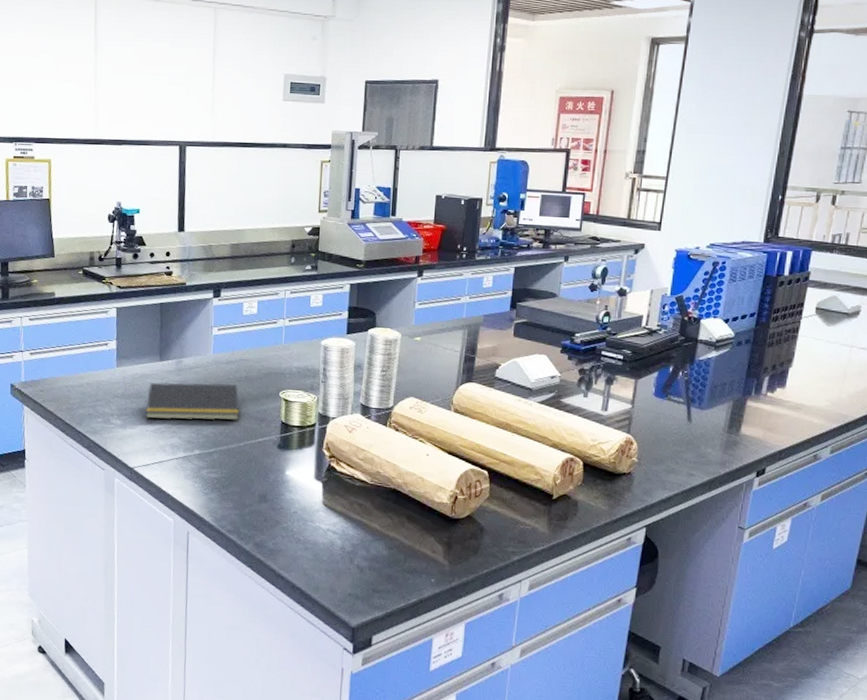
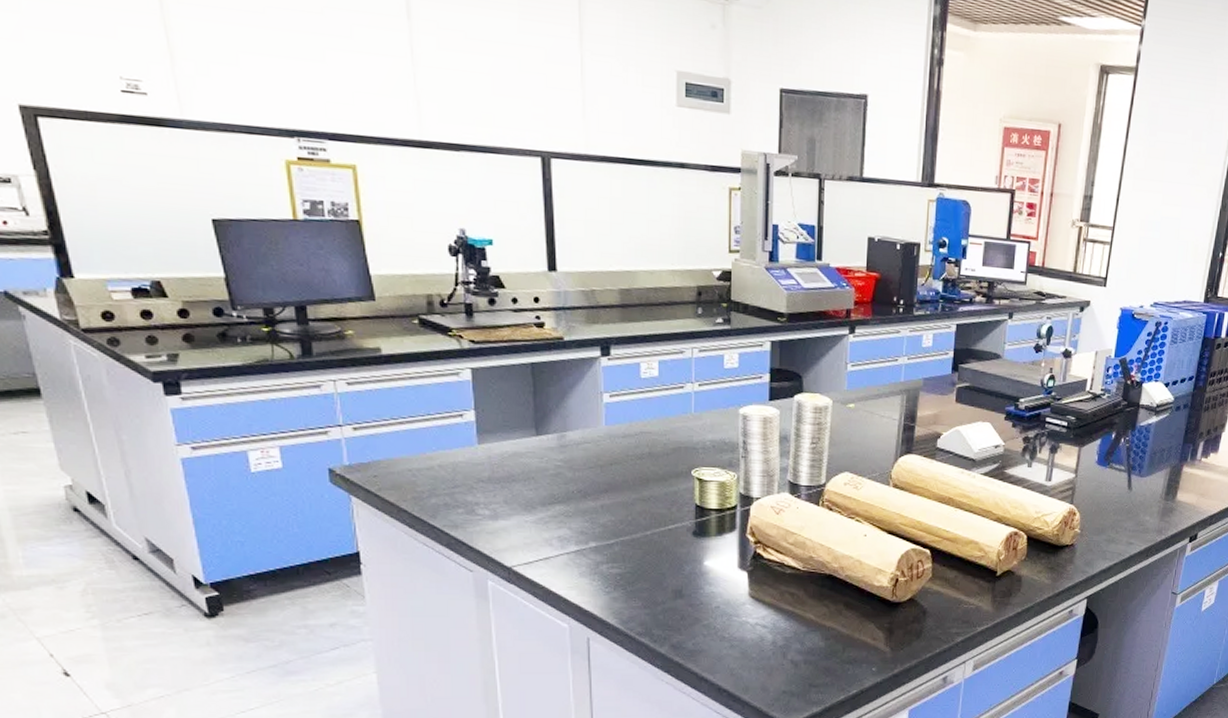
notepad: present [145,382,239,421] -> none [521,461,642,507]

